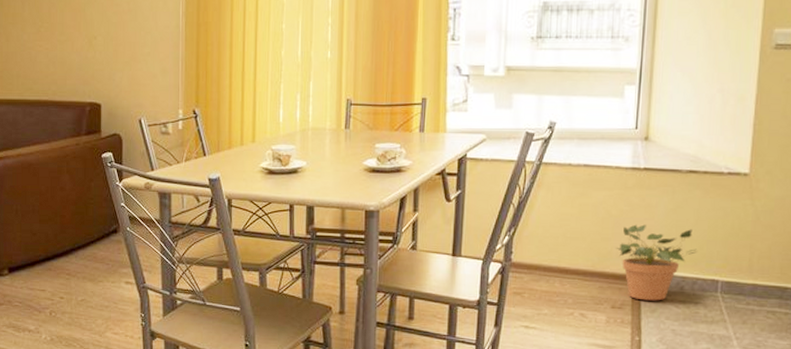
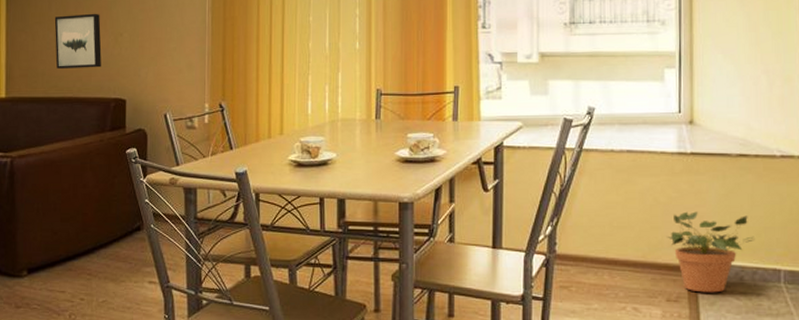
wall art: none [28,15,76,72] -> present [54,13,102,70]

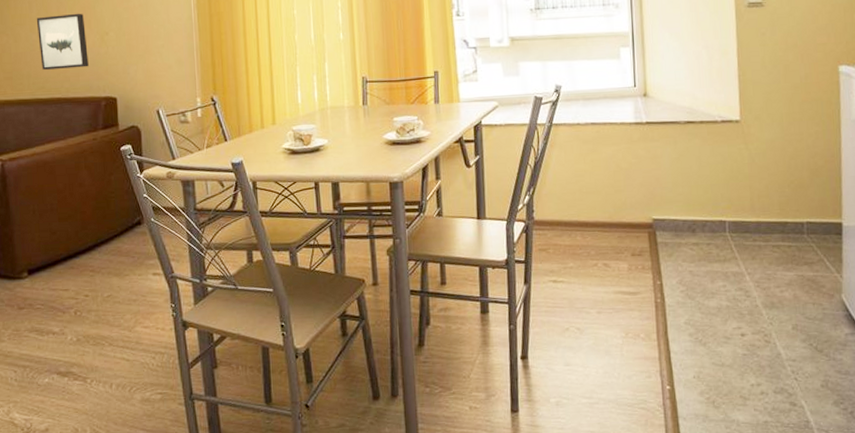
potted plant: present [667,211,756,293] -> none [629,174,704,246]

